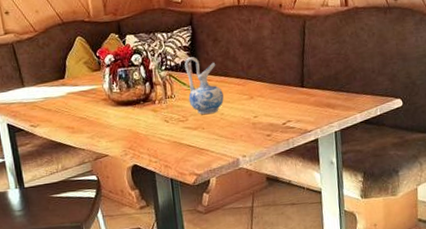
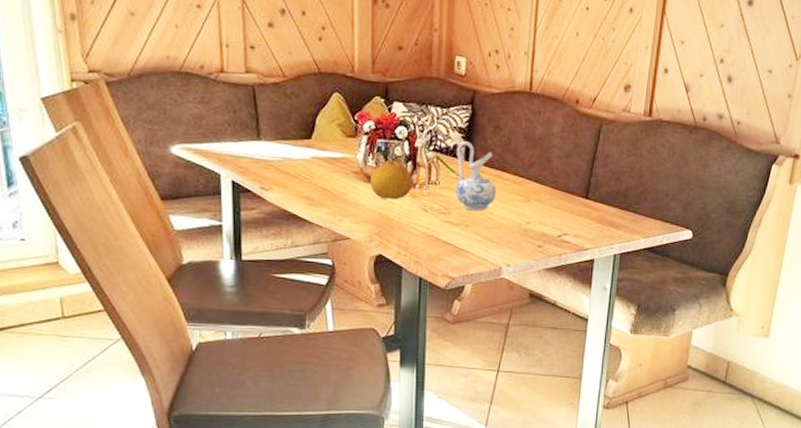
fruit: none [116,83,153,118] -> present [369,160,413,200]

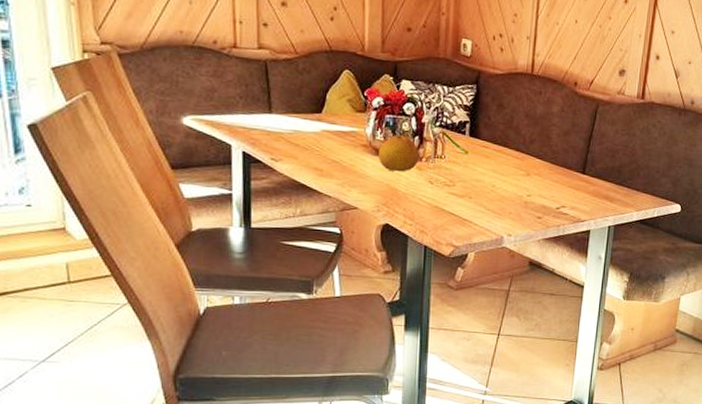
ceramic pitcher: present [455,141,496,211] -> none [460,118,499,184]

